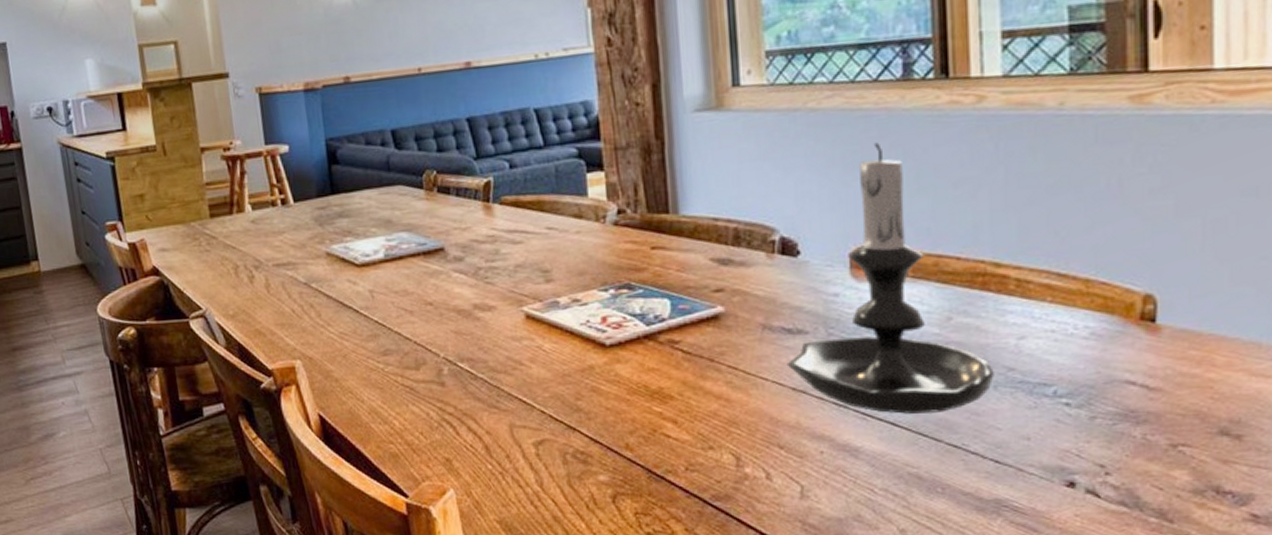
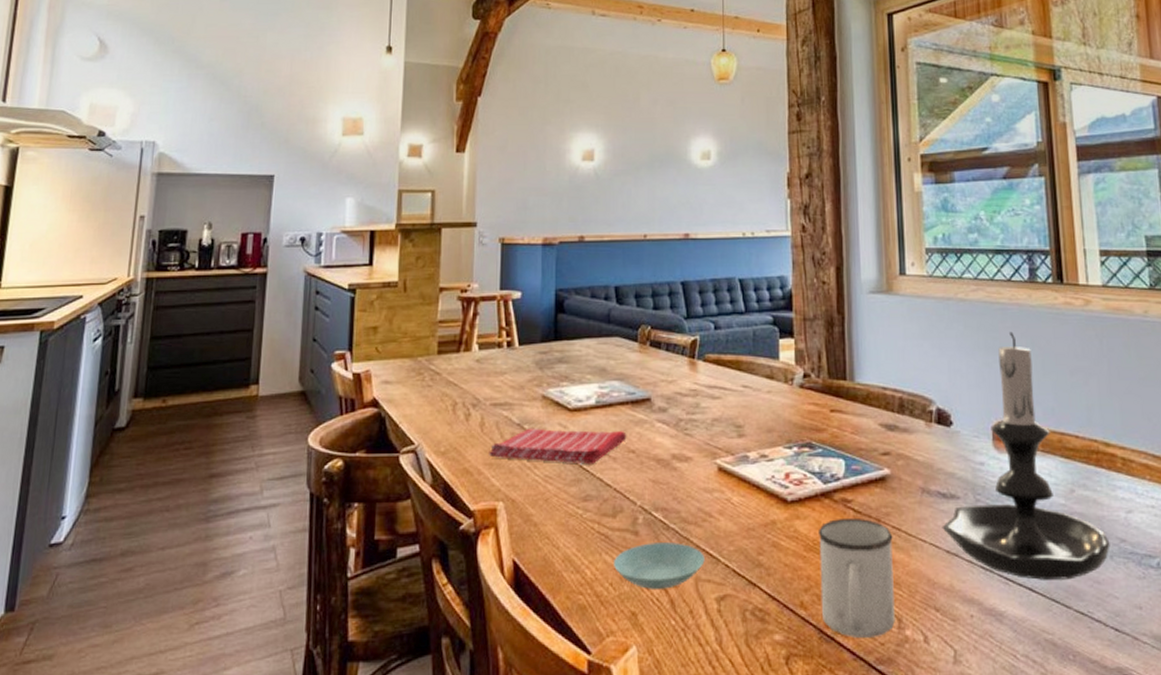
dish towel: none [279,284,423,319] -> present [489,428,627,464]
saucer: none [422,391,519,437] -> present [614,543,705,589]
mug: none [641,358,733,476] -> present [817,517,895,638]

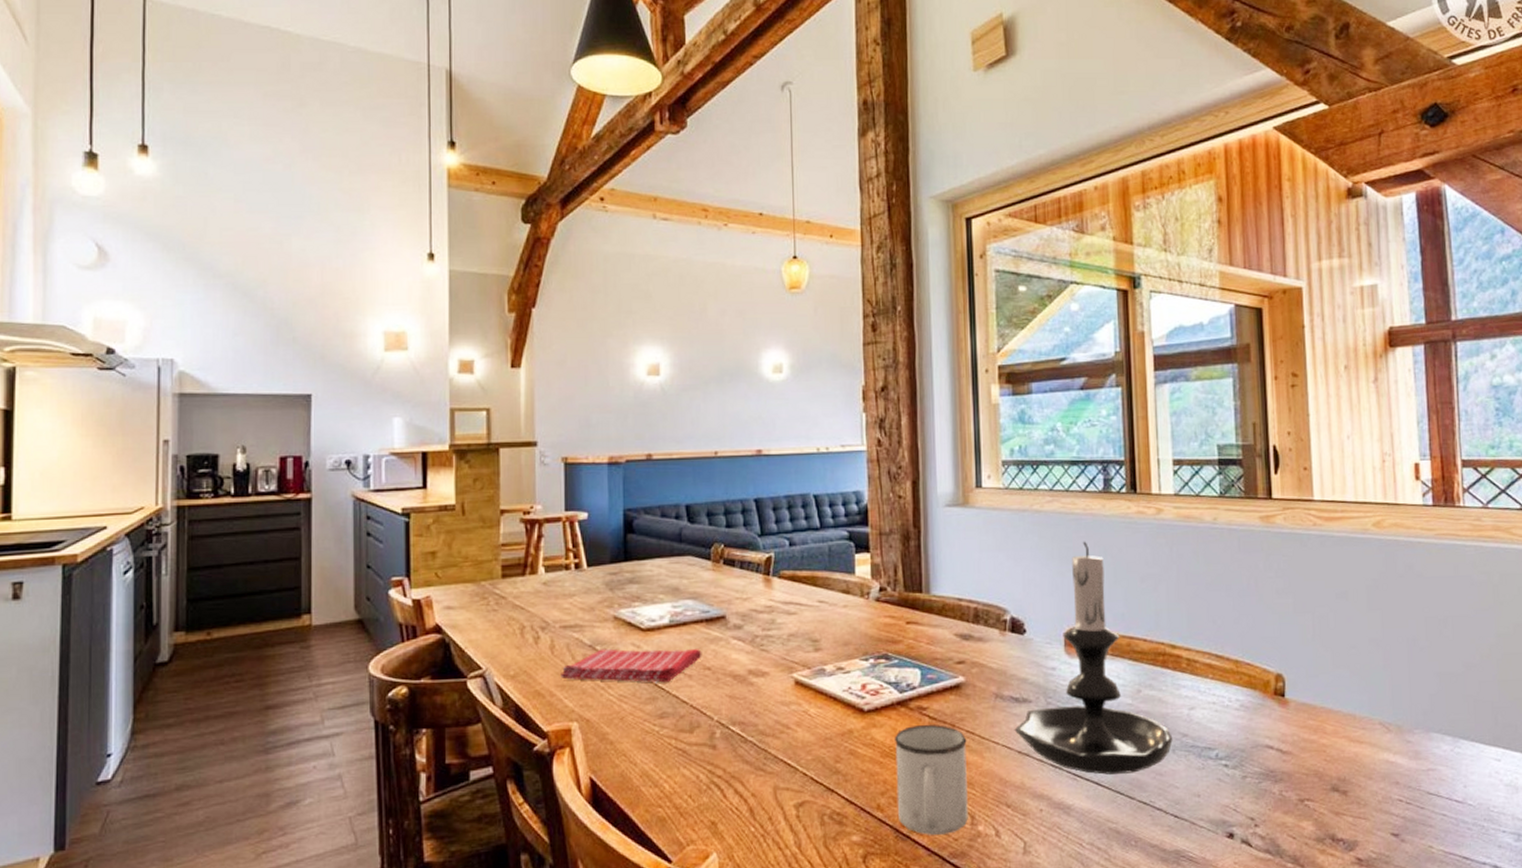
saucer: present [614,543,705,589] -> none [692,754,783,799]

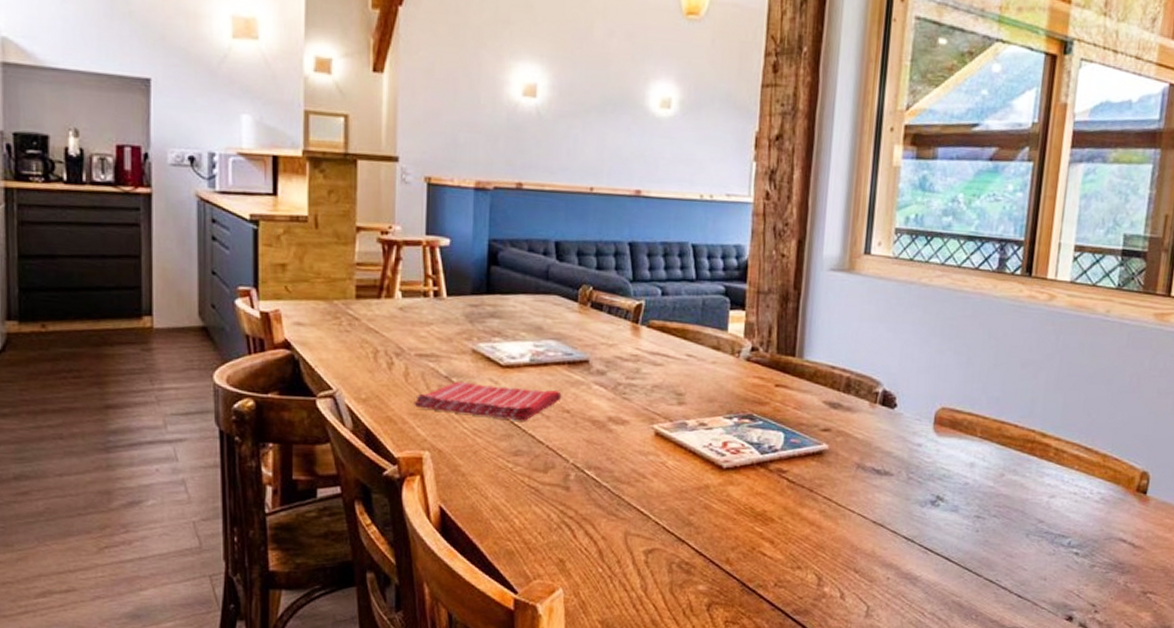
mug: present [894,724,968,835] -> none [745,486,823,592]
candle holder: present [1014,541,1173,775] -> none [871,320,1029,552]

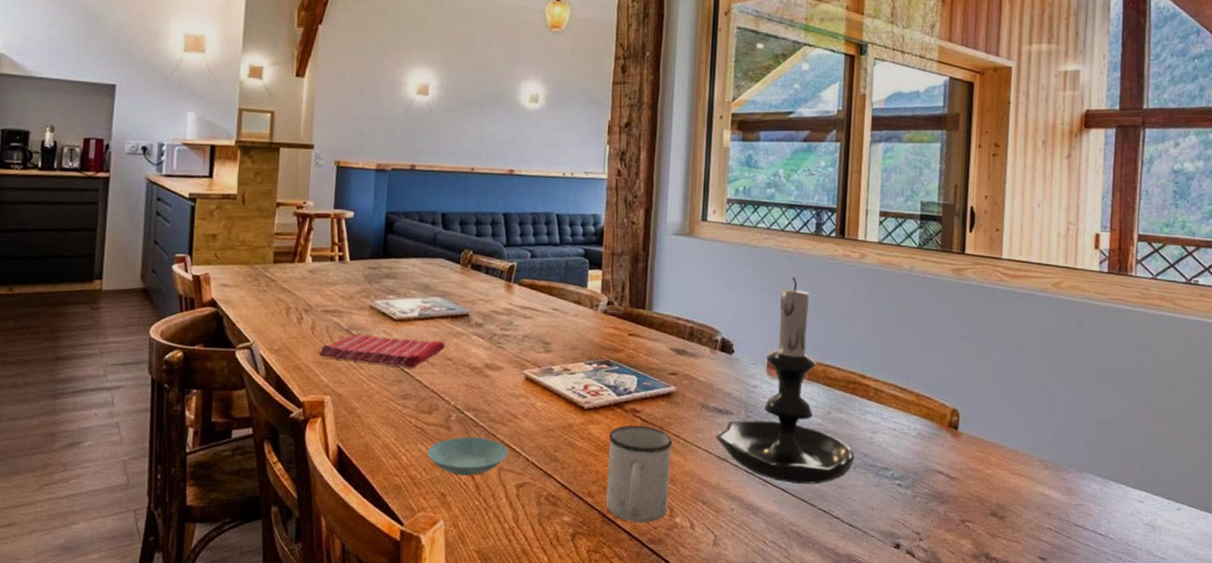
saucer: none [543,498,636,540] -> present [428,437,508,476]
mug: none [745,486,823,592] -> present [605,425,673,523]
candle holder: none [871,320,1029,552] -> present [715,276,855,484]

